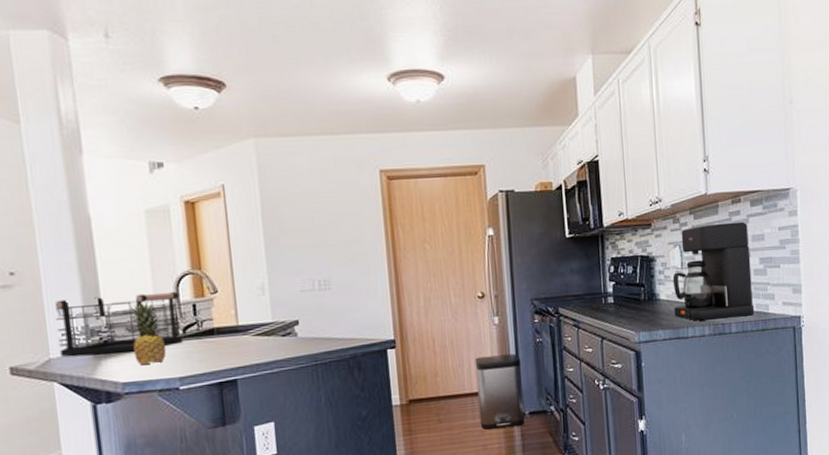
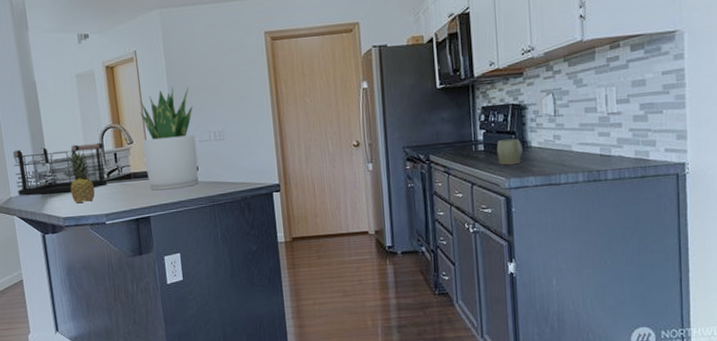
planter: none [227,227,299,349] -> present [139,86,199,191]
pedal bin: present [475,353,525,430] -> none [351,198,397,266]
mug: none [626,291,652,318] -> present [496,138,523,165]
coffee maker: present [672,221,755,321] -> none [545,67,633,168]

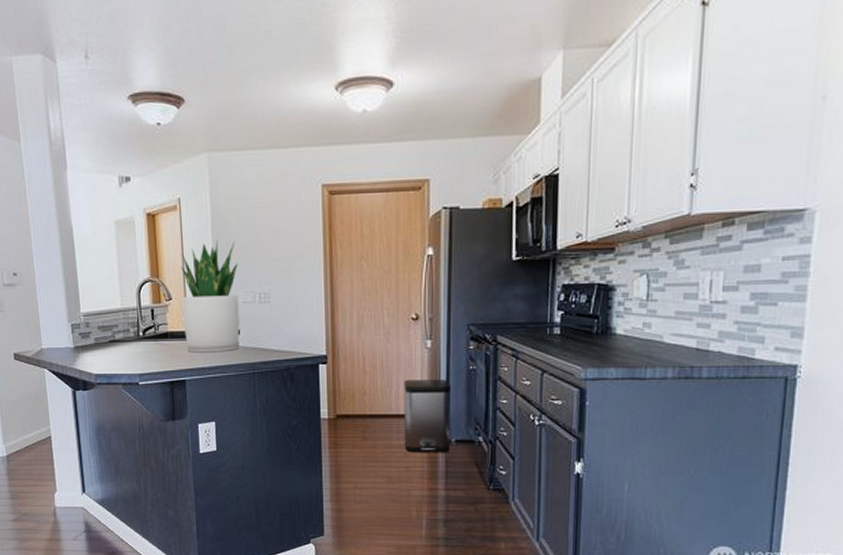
dish rack: present [13,142,108,196] -> none [46,296,143,348]
fruit: present [68,151,95,204] -> none [102,305,130,361]
pedal bin: none [351,198,397,266] -> present [404,379,450,452]
mug: present [496,138,523,165] -> none [574,323,605,352]

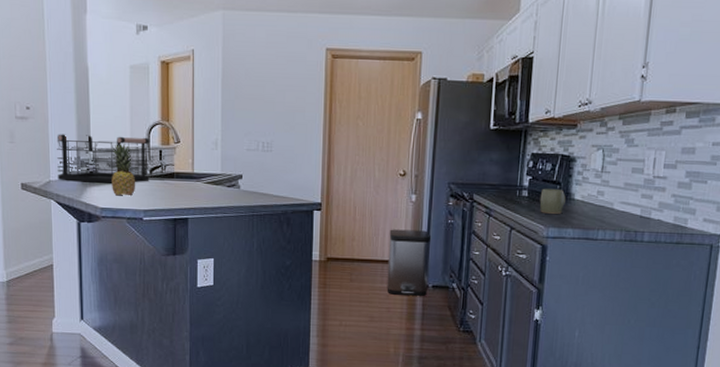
dish rack: none [46,296,143,348] -> present [57,134,150,183]
fruit: none [102,305,130,361] -> present [111,144,136,196]
planter: present [180,239,240,353] -> none [189,90,244,195]
mug: none [574,323,605,352] -> present [539,188,566,214]

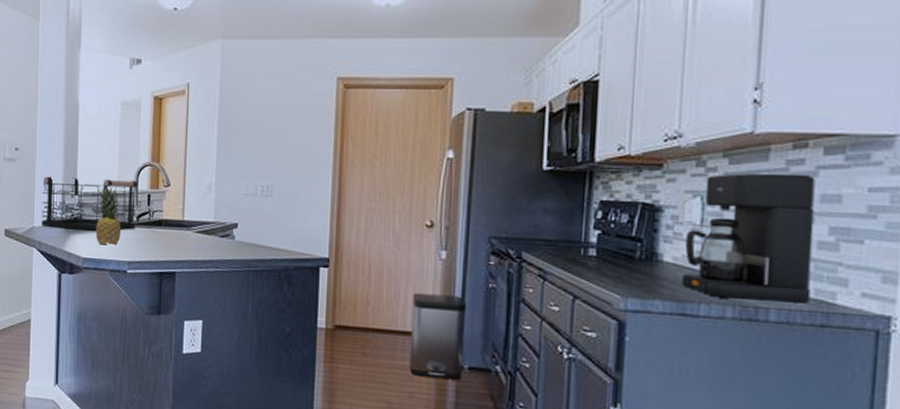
mug: present [539,188,566,214] -> none [613,246,650,280]
coffee maker: none [587,132,679,227] -> present [682,173,815,304]

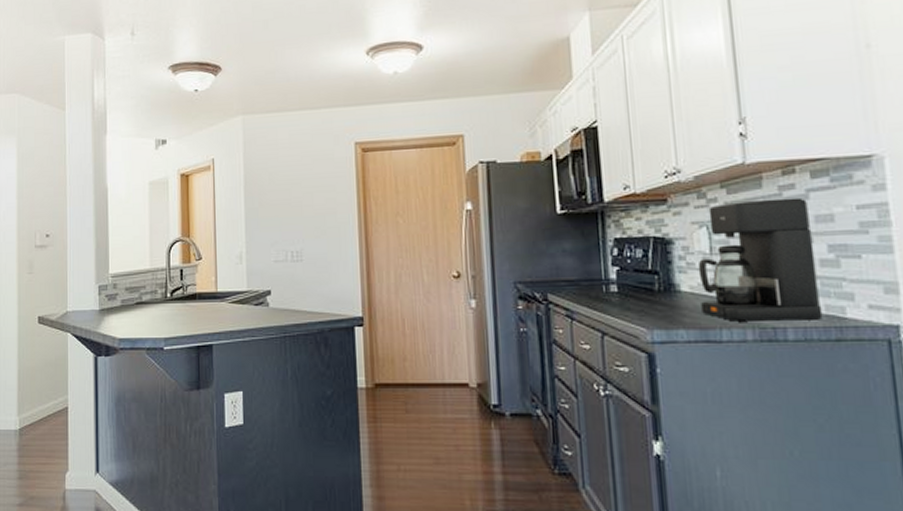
dish rack: present [41,176,138,231] -> none [75,256,170,311]
fruit: present [96,187,122,245] -> none [130,265,156,324]
pedal bin: present [409,293,466,380] -> none [448,343,505,428]

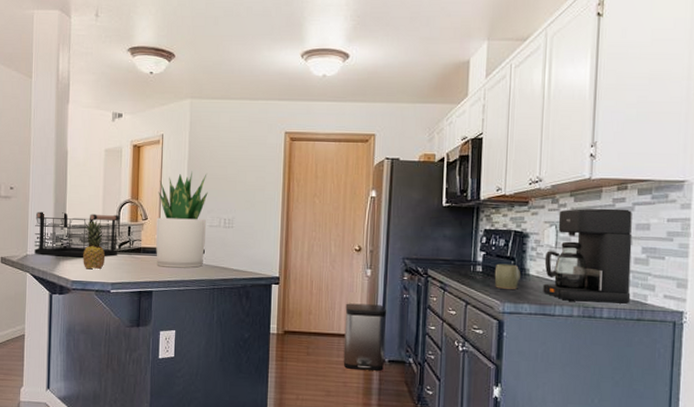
dish rack: none [75,256,170,311] -> present [34,211,119,258]
fruit: none [130,265,156,324] -> present [83,220,106,269]
planter: none [211,198,271,315] -> present [155,171,208,268]
pedal bin: none [448,343,505,428] -> present [343,303,386,371]
mug: none [634,279,669,312] -> present [494,263,520,289]

